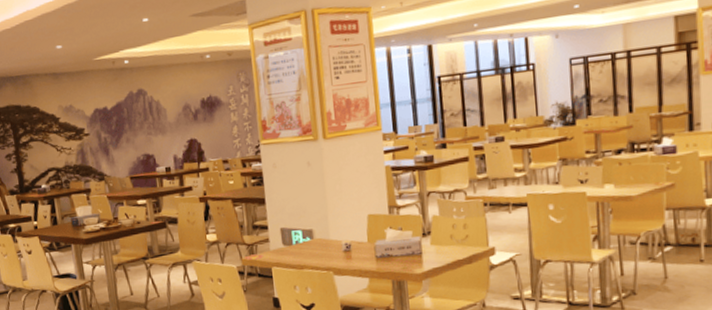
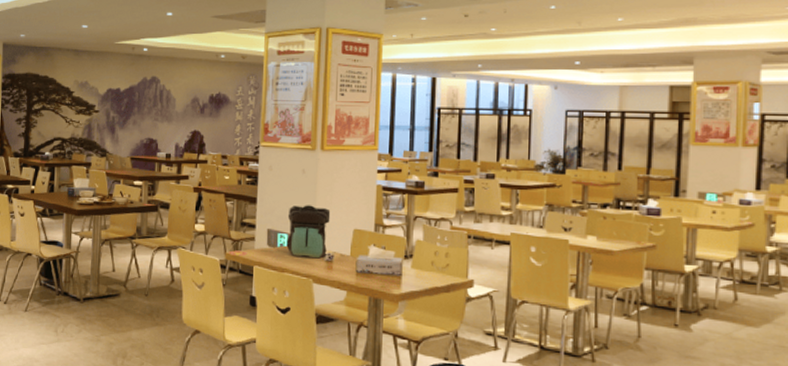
backpack: none [298,197,344,252] -> present [286,205,331,259]

